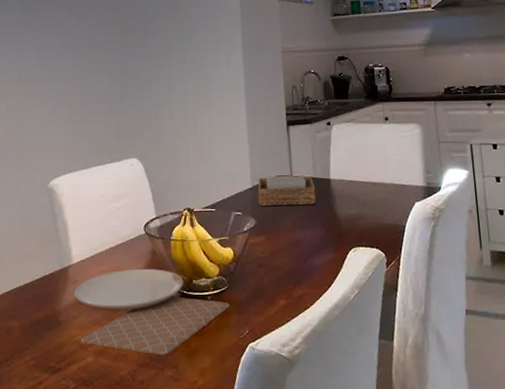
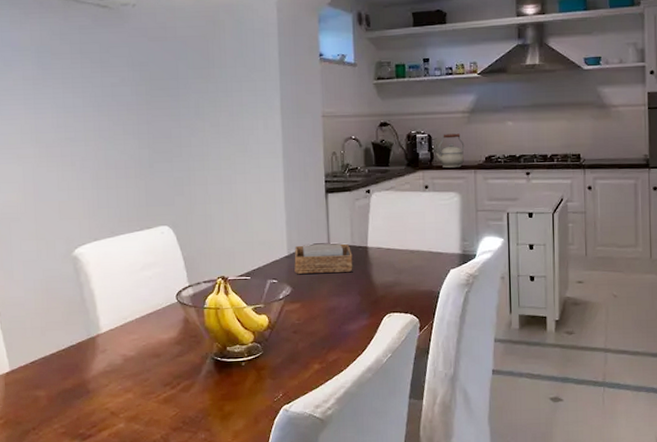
plate: present [73,268,184,312] -> none [103,336,218,379]
placemat: present [80,297,231,355] -> none [111,363,265,420]
kettle: none [393,66,424,100] -> present [435,133,465,169]

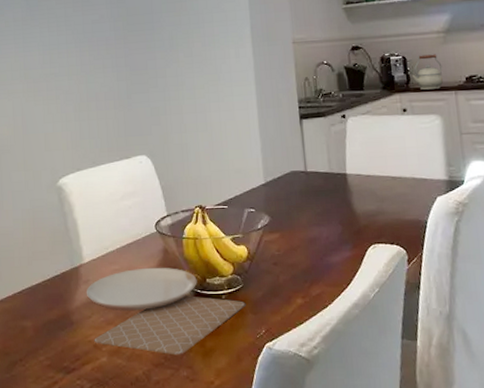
plate: none [103,336,218,379] -> present [86,267,197,311]
placemat: none [111,363,265,420] -> present [94,296,246,355]
napkin holder: present [294,243,353,274] -> none [271,170,333,203]

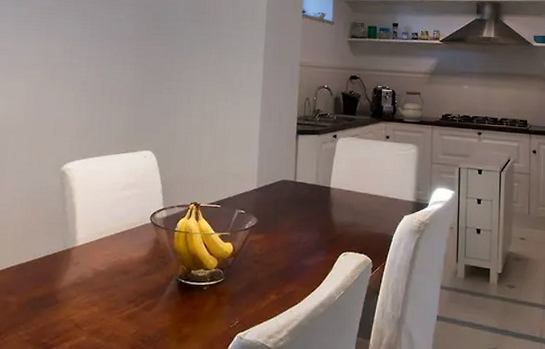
plate: present [86,267,197,311] -> none [74,255,183,295]
placemat: present [94,296,246,355] -> none [76,284,225,339]

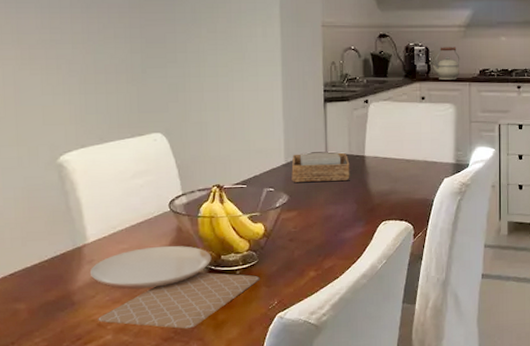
plate: none [74,255,183,295] -> present [89,245,212,289]
placemat: none [76,284,225,339] -> present [98,272,260,329]
napkin holder: none [261,180,316,210] -> present [291,152,350,182]

